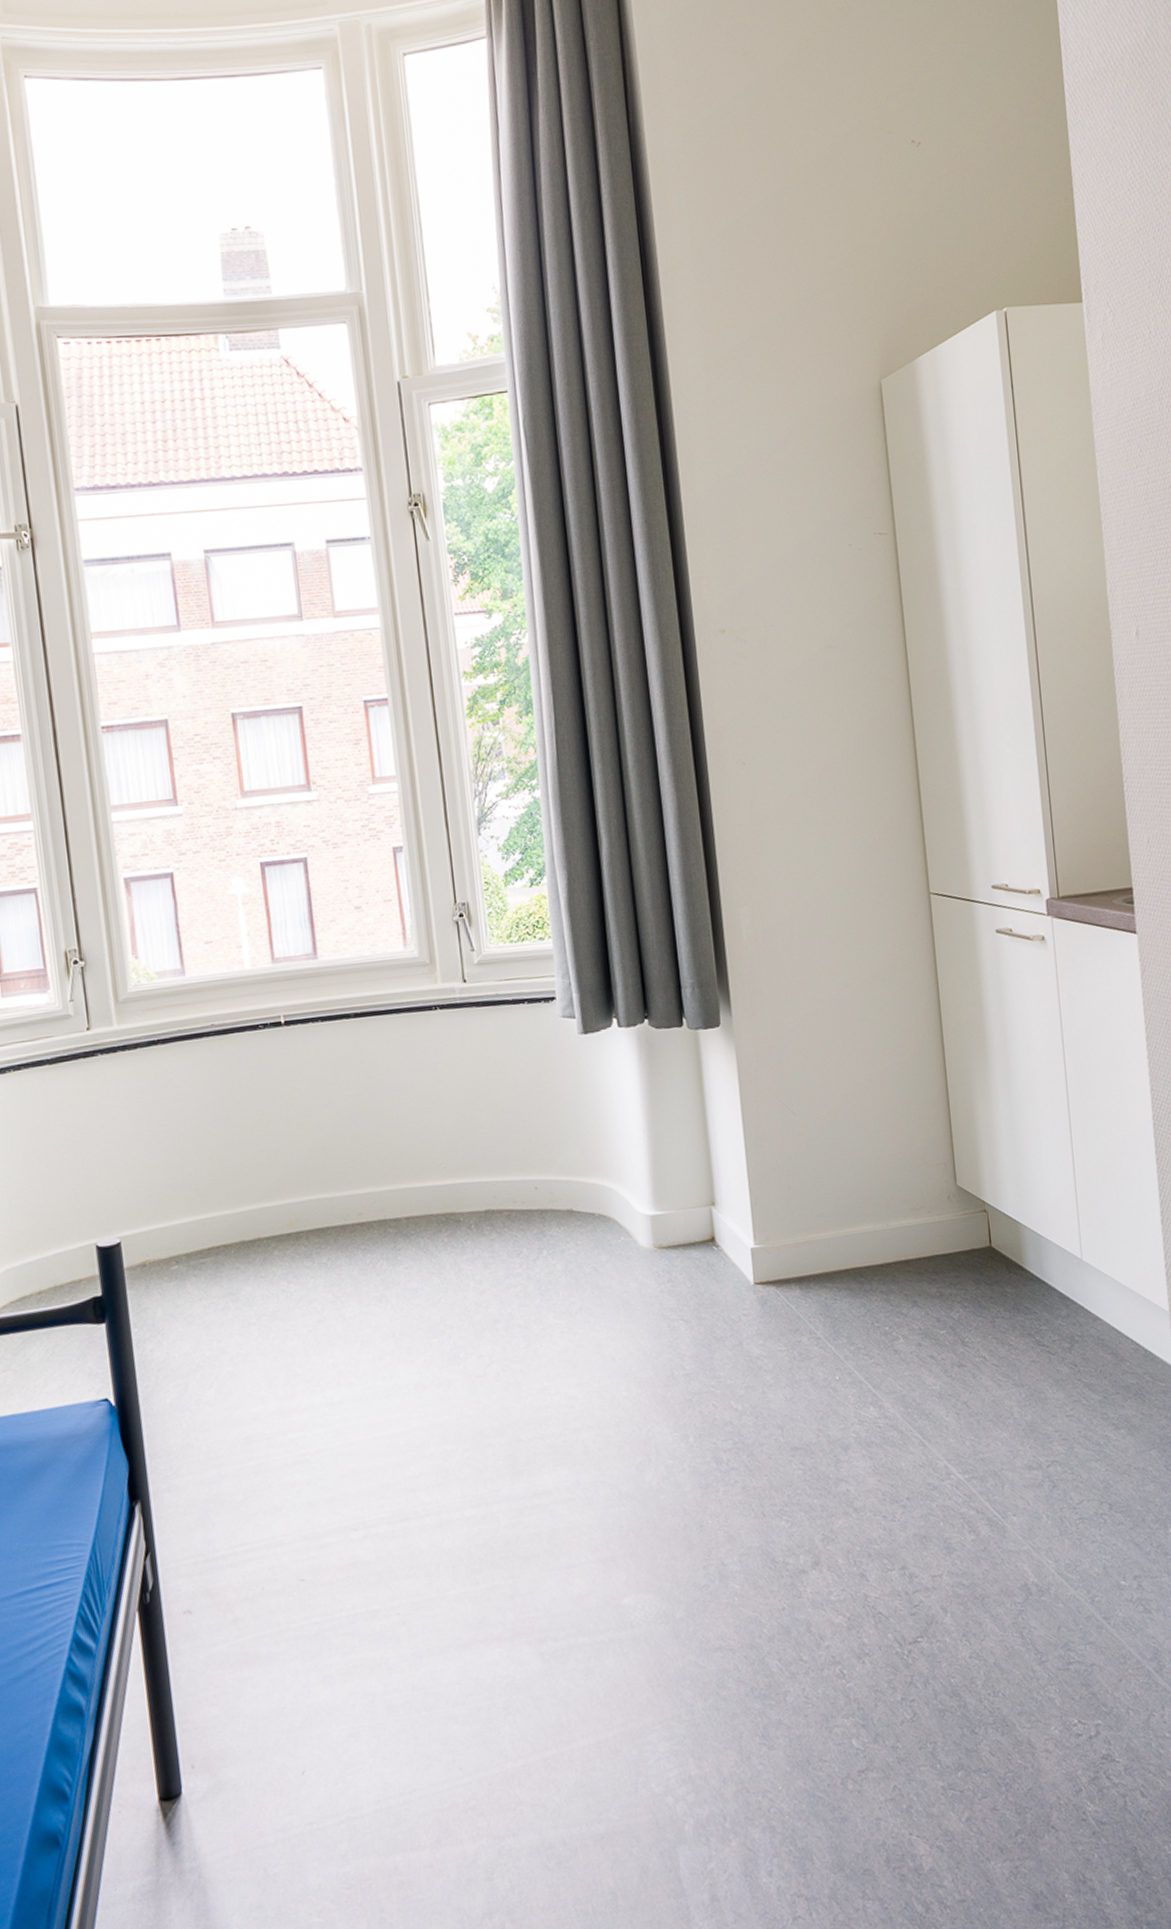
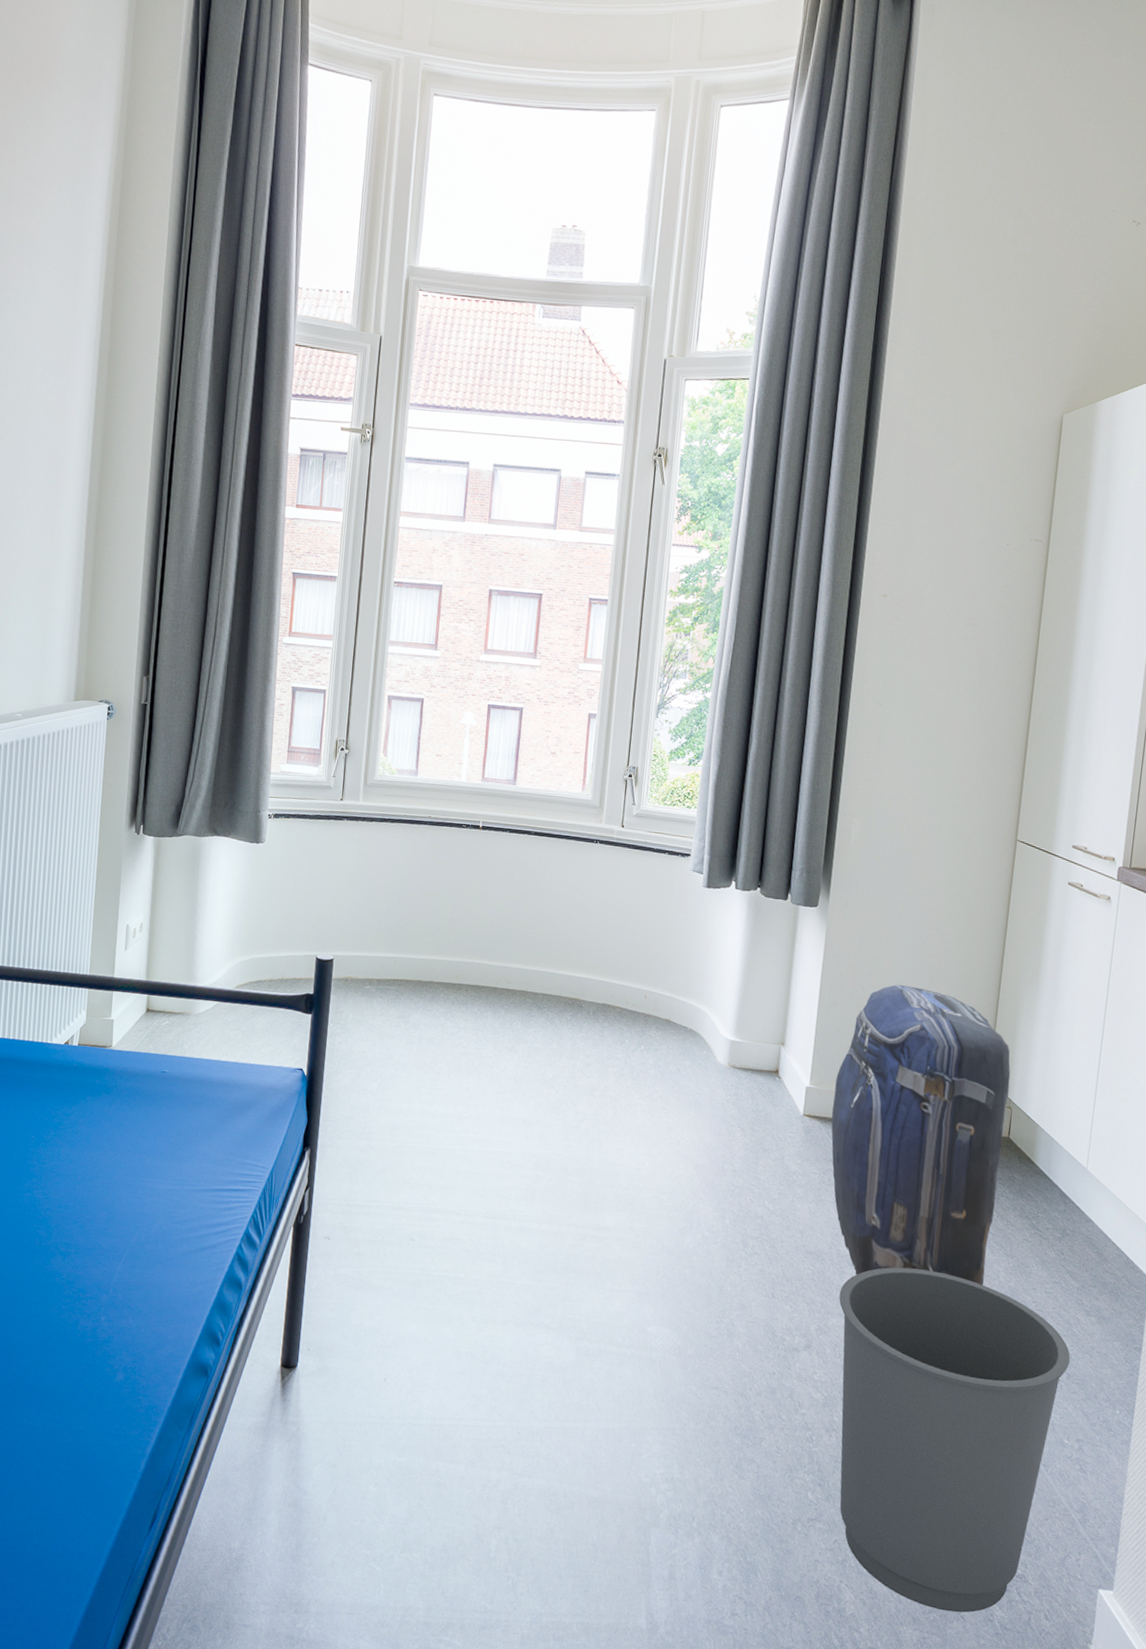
suitcase: none [783,1094,997,1460] -> present [831,984,1011,1286]
trash can: none [839,1426,1109,1829] -> present [839,1267,1070,1613]

